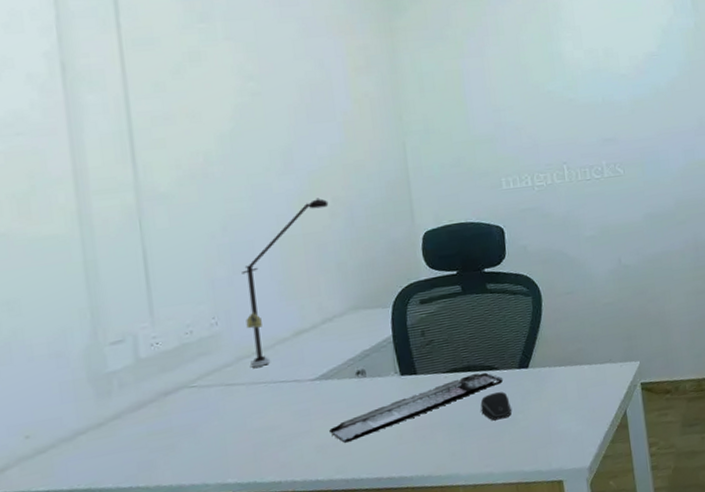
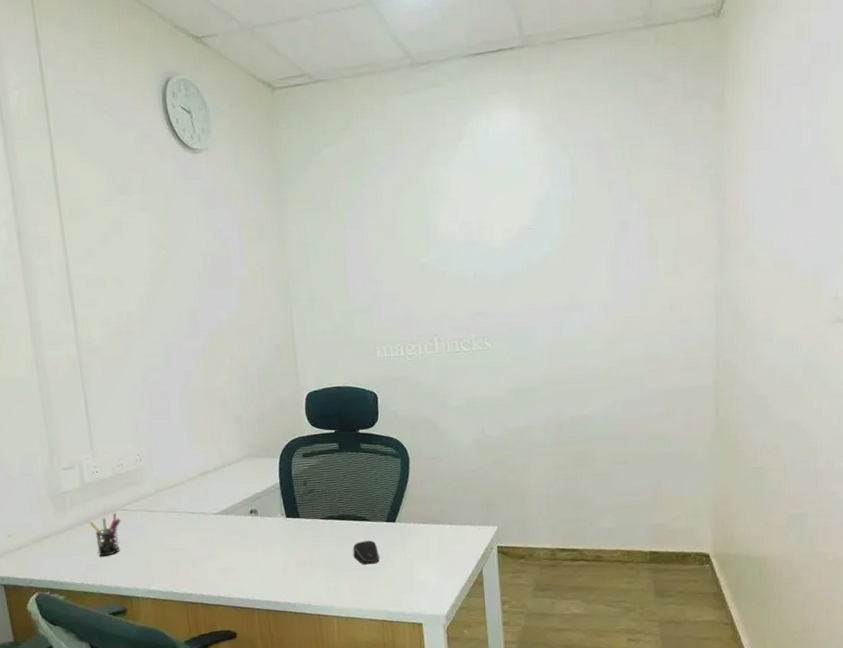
pen holder: none [144,392,188,449] -> present [89,513,121,557]
desk lamp: present [242,197,329,368] -> none [159,357,227,499]
keyboard: present [329,372,503,443] -> none [229,522,373,569]

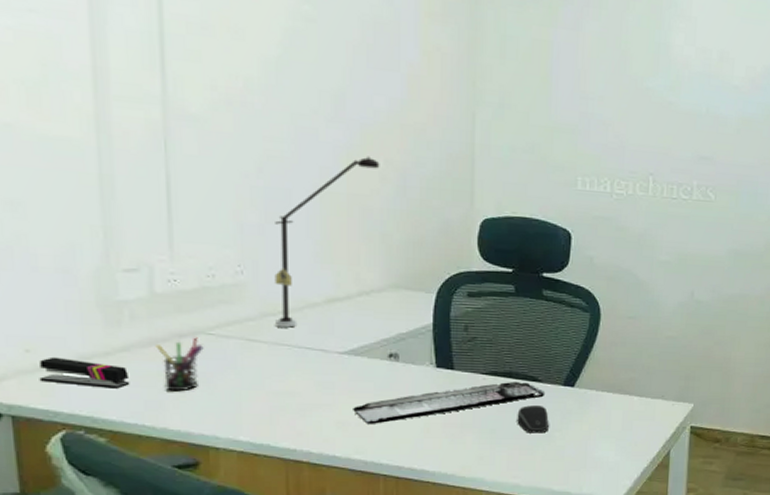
stapler: none [17,538,76,559] -> present [39,356,130,389]
desk lamp: none [159,357,227,499] -> present [274,156,380,328]
keyboard: none [229,522,373,569] -> present [353,381,546,424]

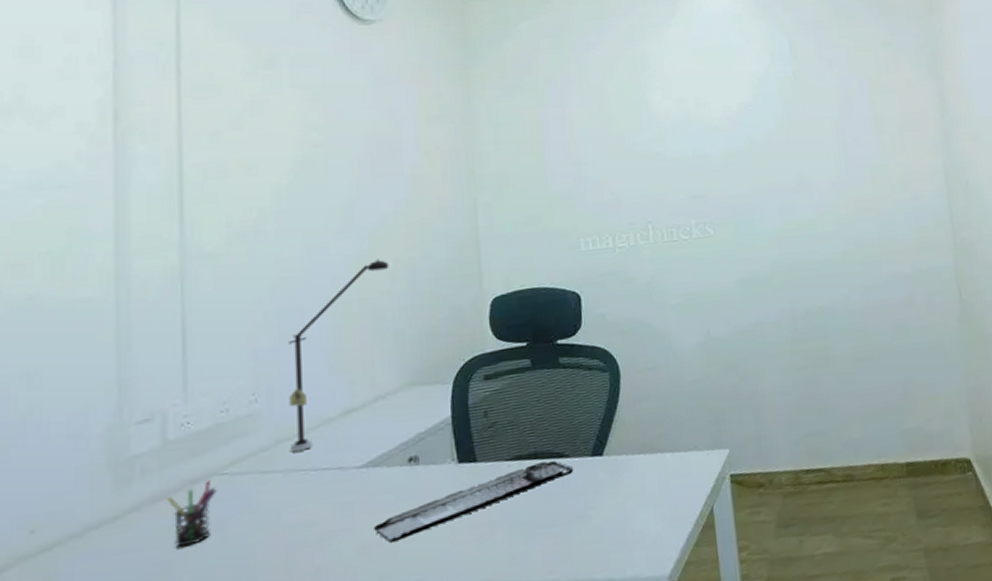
stapler: present [39,356,130,389] -> none [42,529,139,565]
computer mouse: present [517,405,550,433] -> none [547,483,583,518]

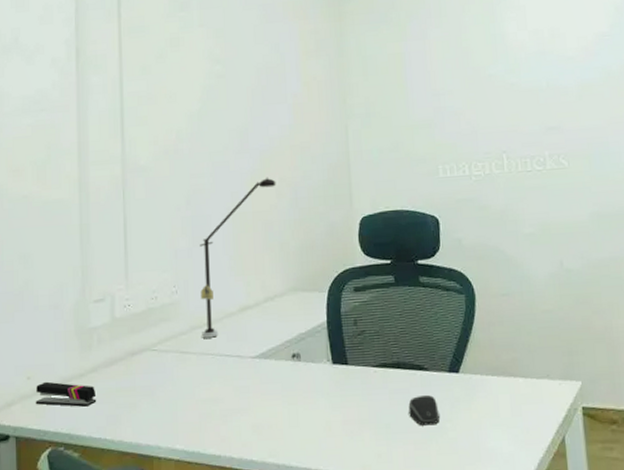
stapler: none [42,529,139,565] -> present [35,381,97,407]
pen holder: present [166,480,217,548] -> none [115,354,149,406]
keyboard: present [374,460,574,543] -> none [265,371,433,426]
computer mouse: none [547,483,583,518] -> present [408,395,441,426]

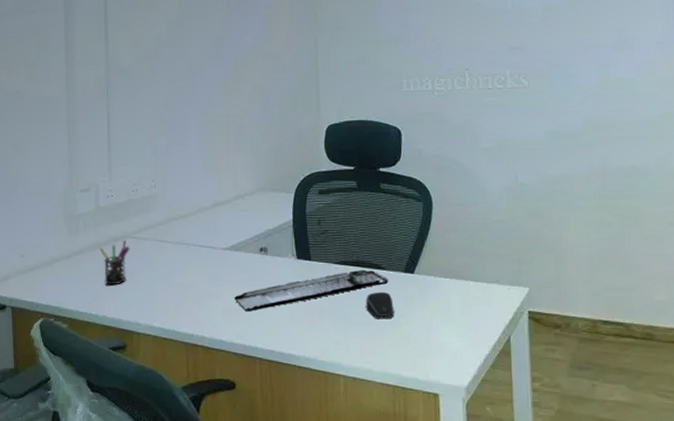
stapler: present [35,381,97,407] -> none [28,260,83,284]
pen holder: none [115,354,149,406] -> present [99,240,130,286]
desk lamp: present [200,177,276,338] -> none [177,84,249,229]
keyboard: none [265,371,433,426] -> present [234,269,389,311]

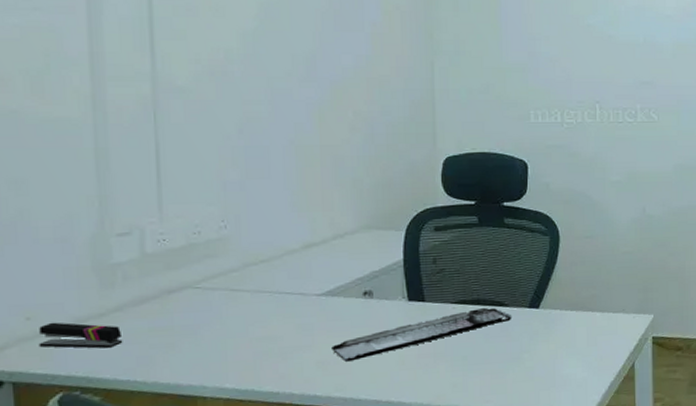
stapler: none [28,260,83,284] -> present [38,322,123,348]
pen holder: present [99,240,130,286] -> none [146,292,191,346]
computer mouse: present [366,292,395,319] -> none [487,329,519,357]

